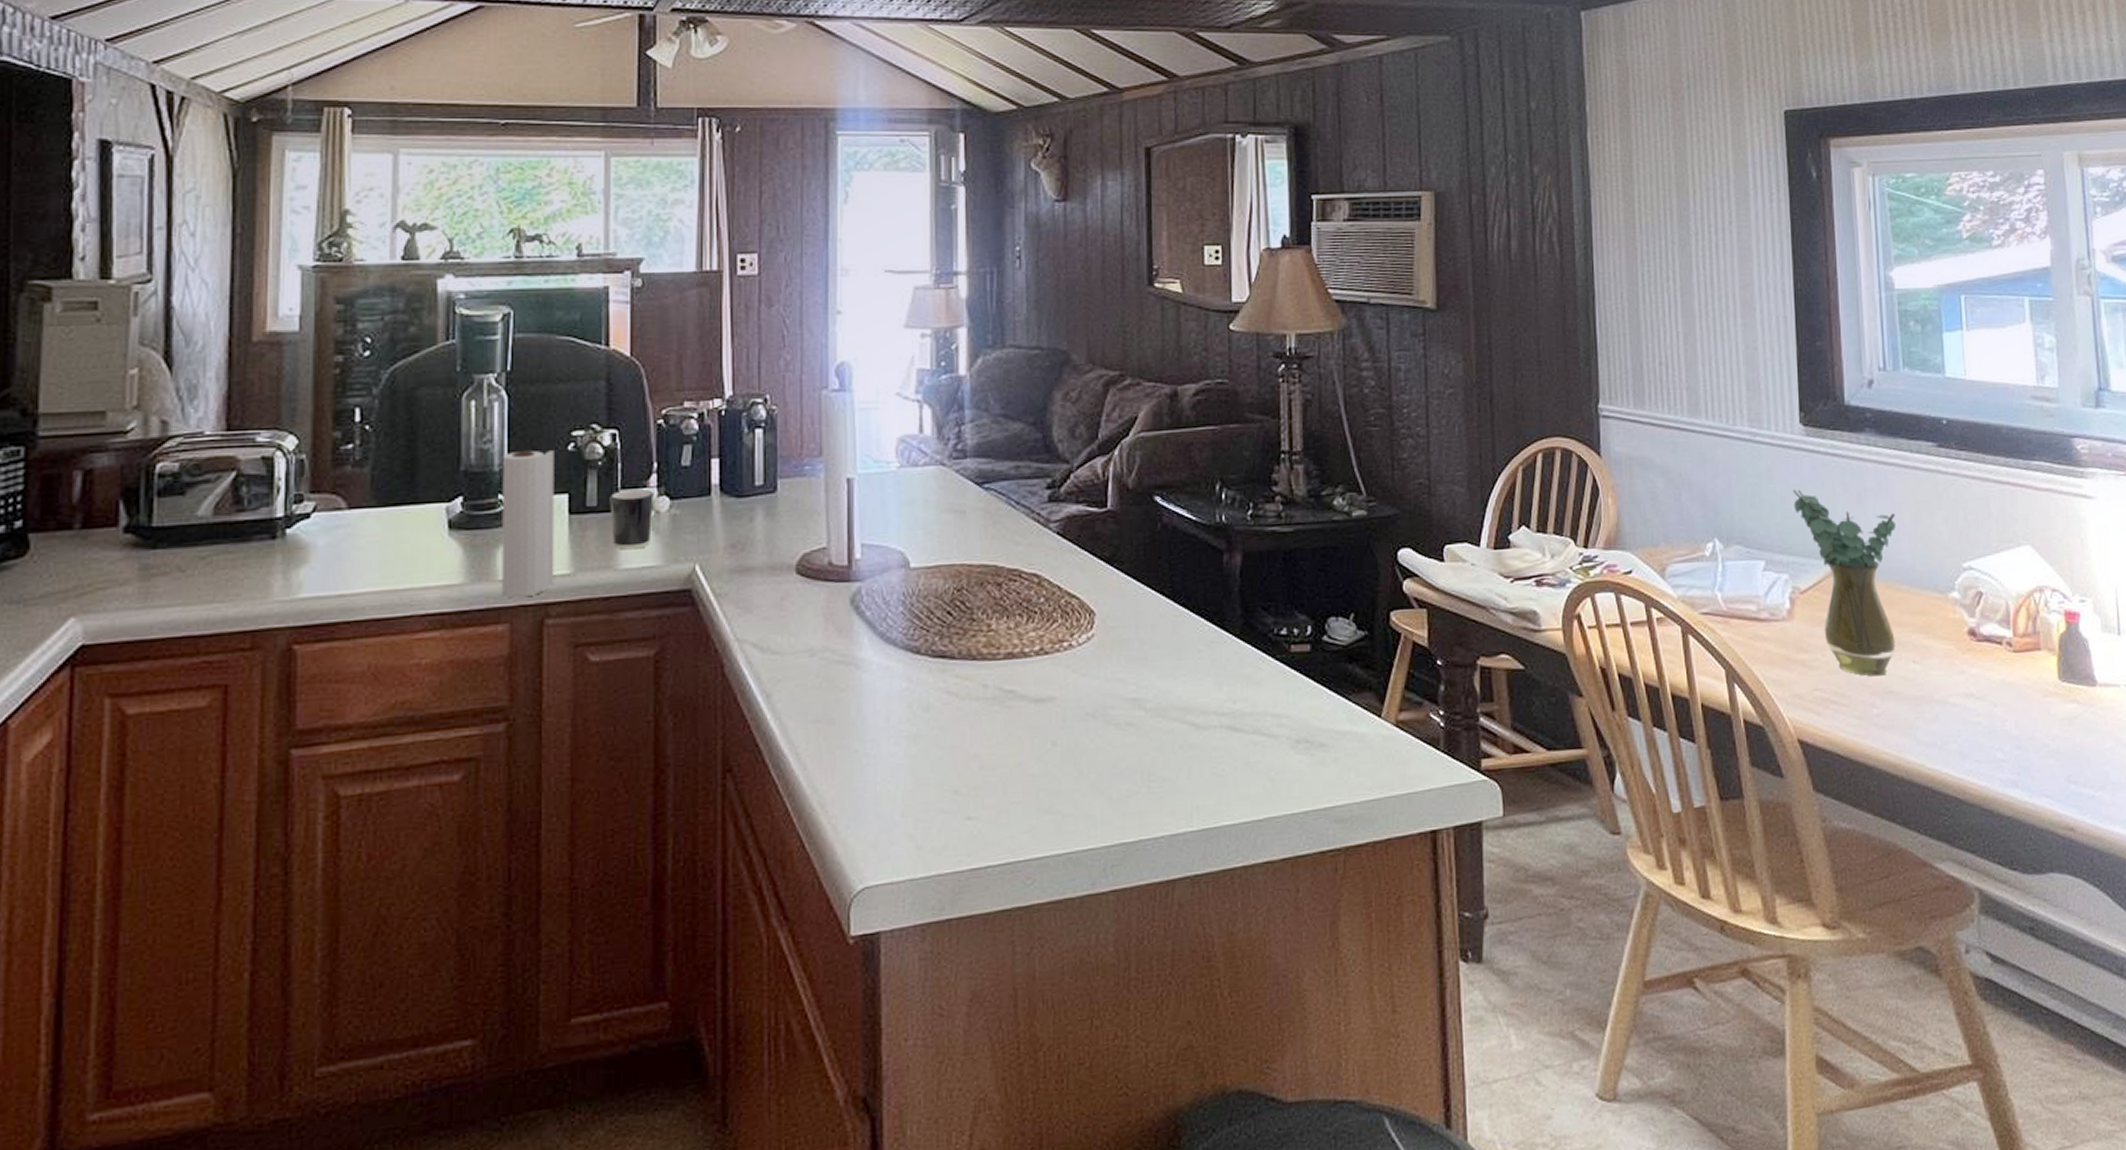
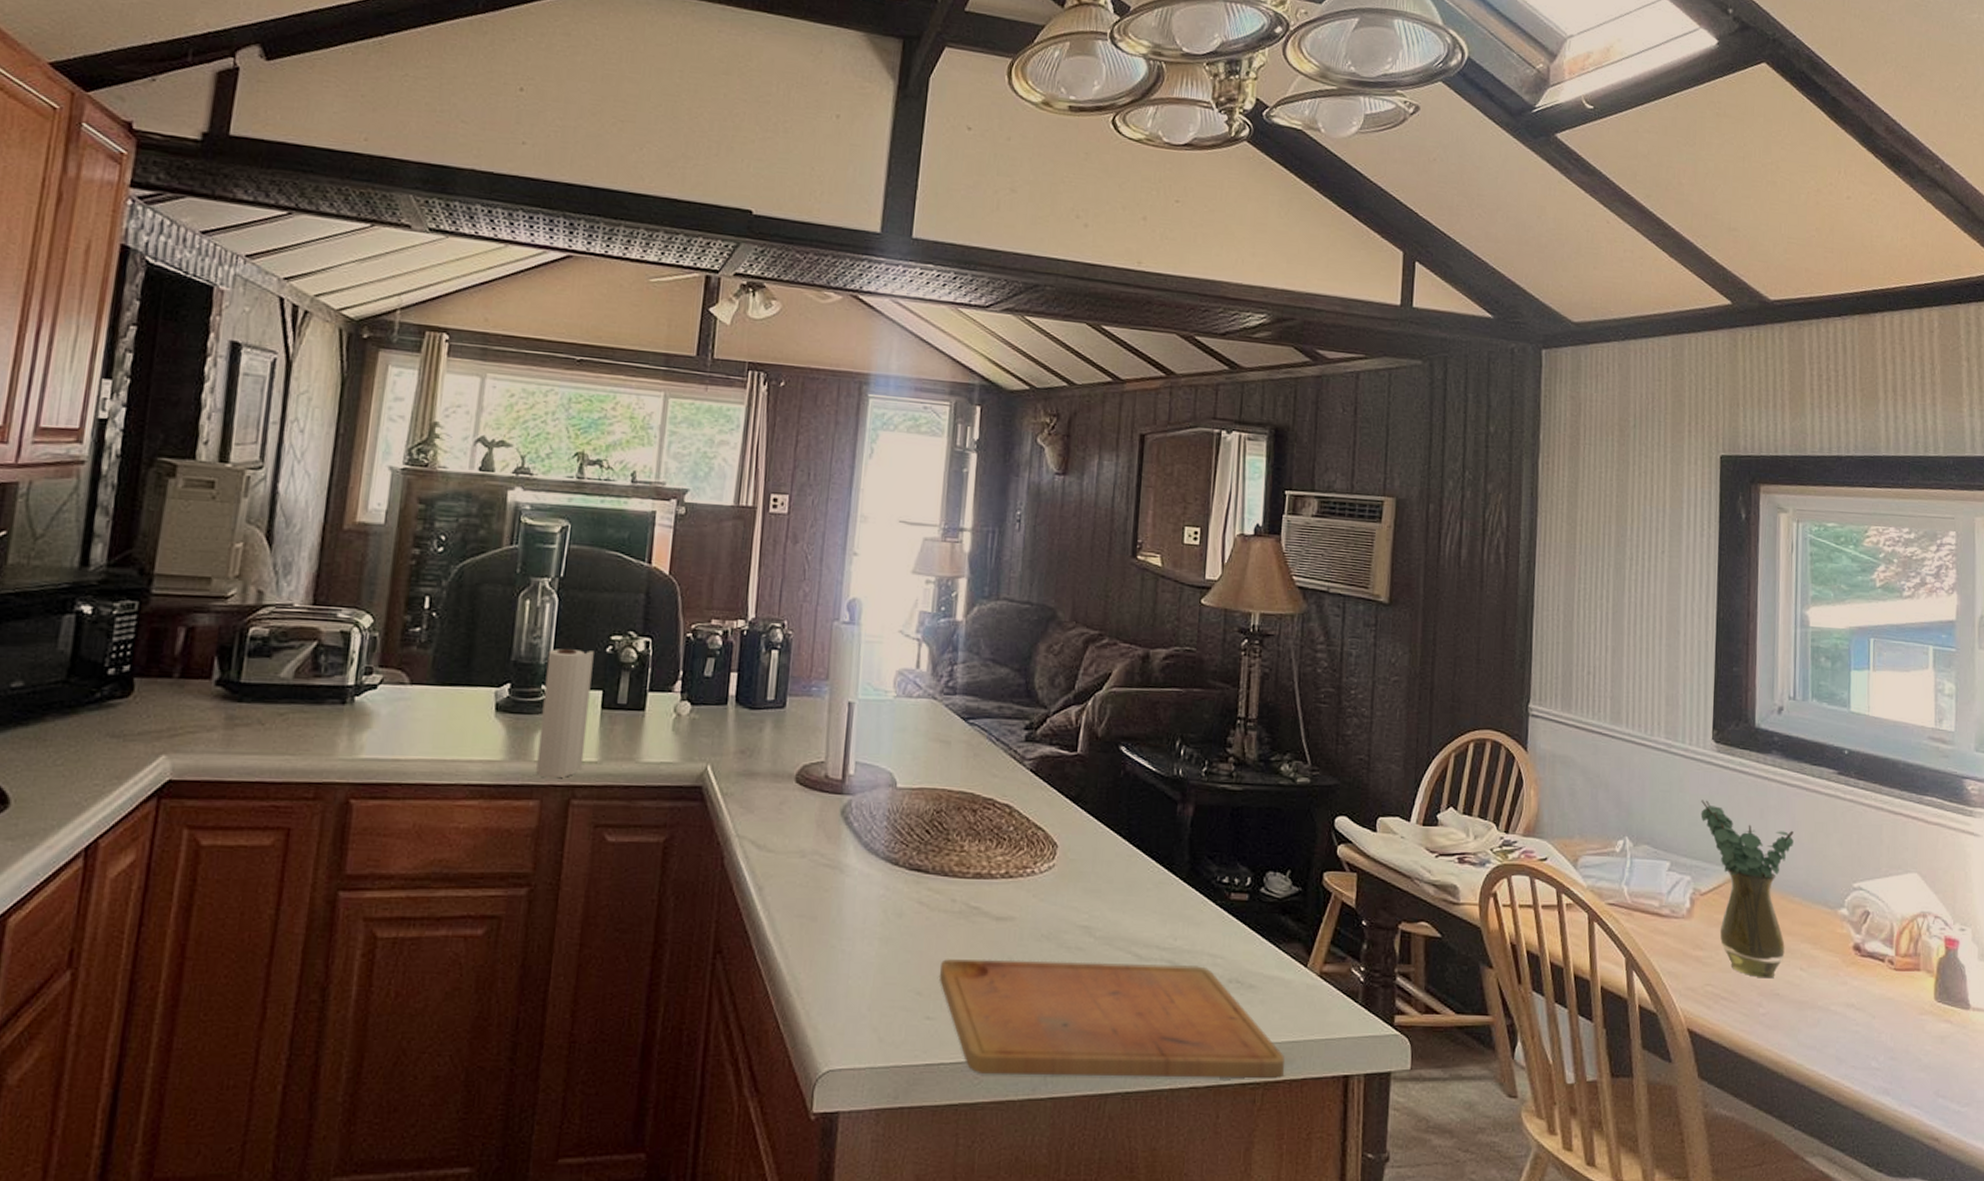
mug: present [609,488,654,550] -> none [637,692,677,746]
cutting board: none [976,728,1367,873] -> present [939,959,1285,1079]

